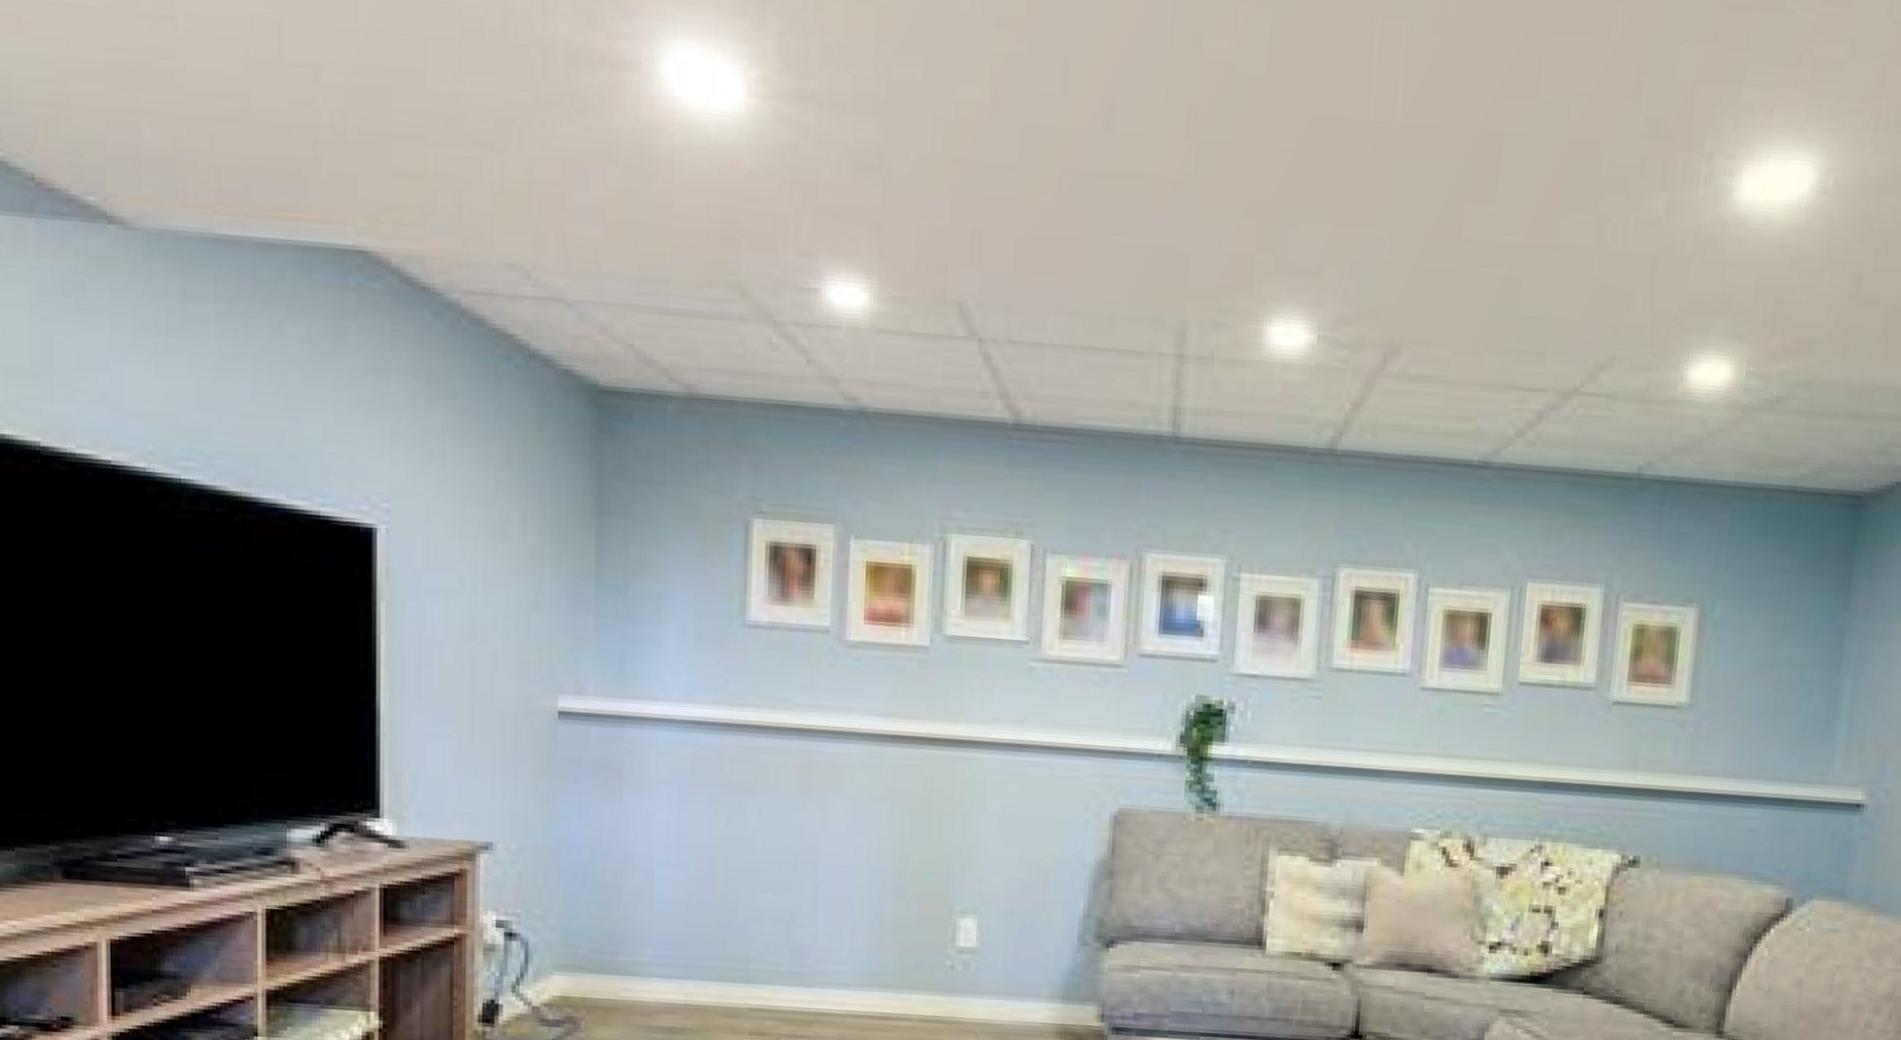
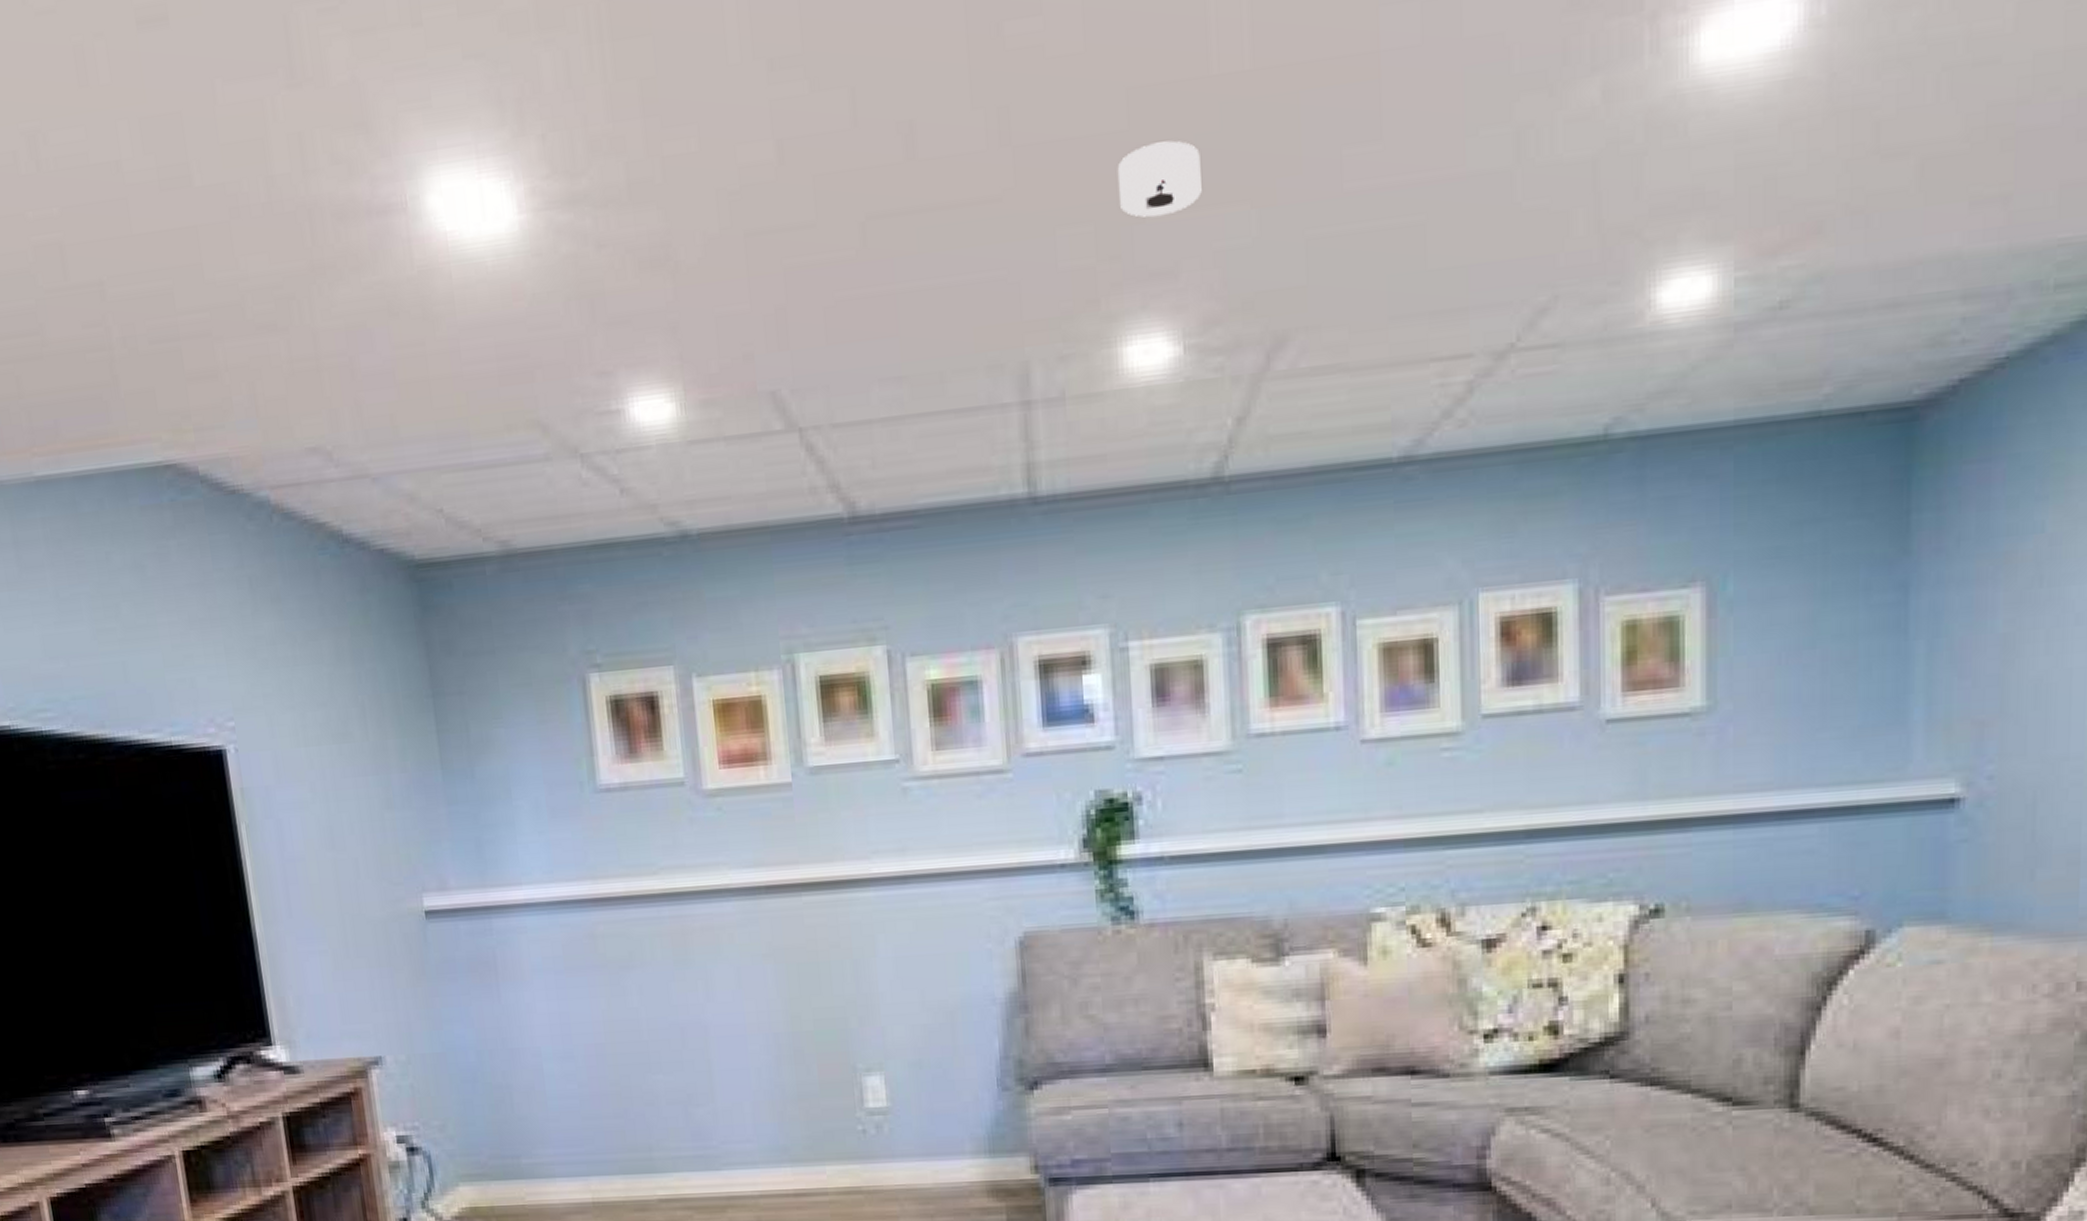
smoke detector: none [1280,164,1351,226] -> present [1117,140,1202,218]

